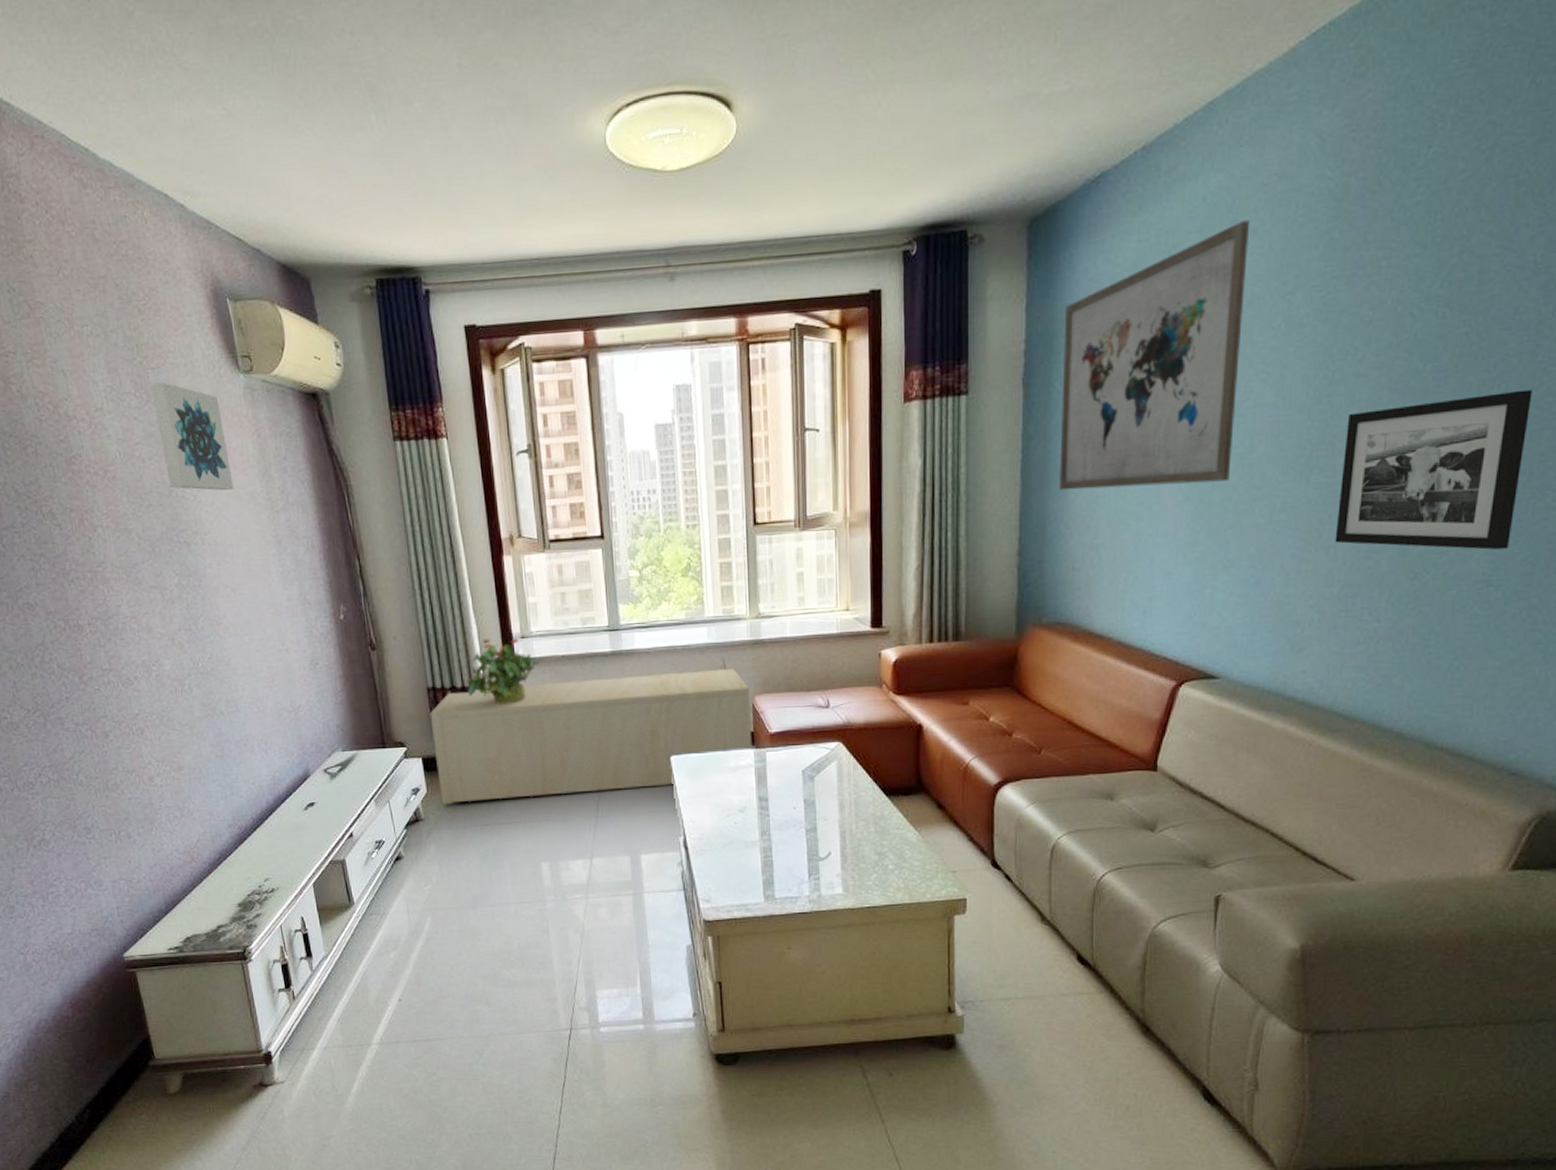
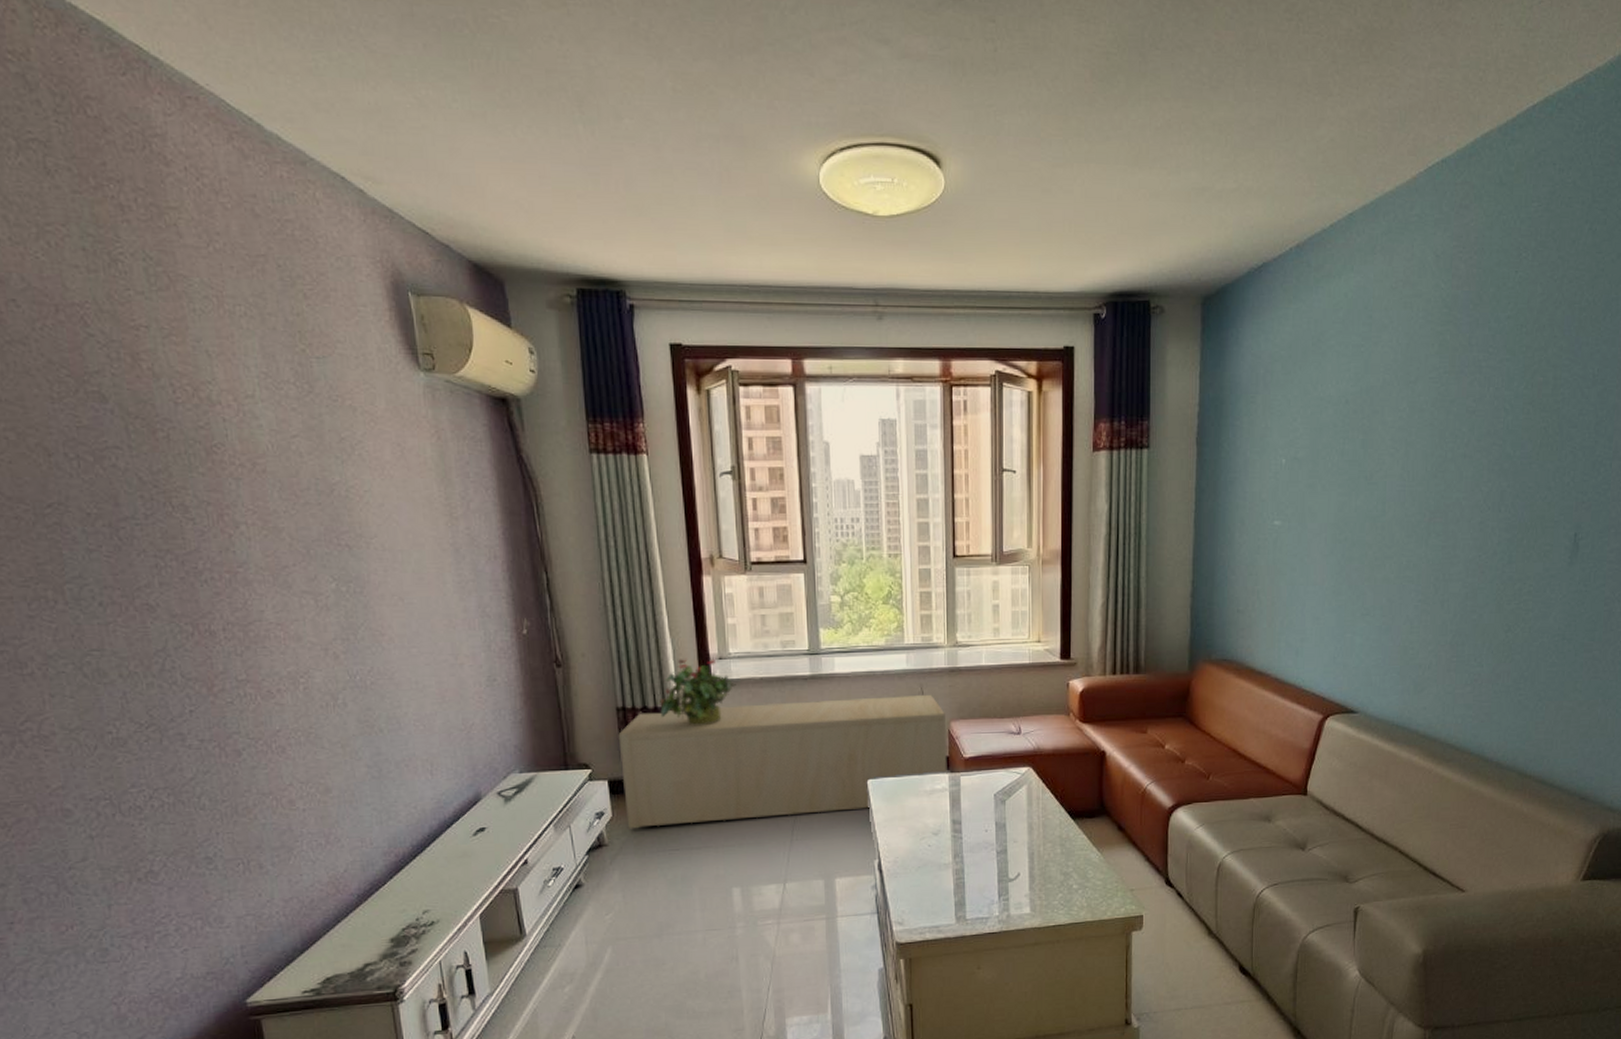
wall art: present [150,382,234,491] -> none [314,373,407,493]
wall art: present [1059,220,1250,491] -> none [1227,316,1382,540]
picture frame: present [1335,389,1533,550] -> none [1448,478,1593,609]

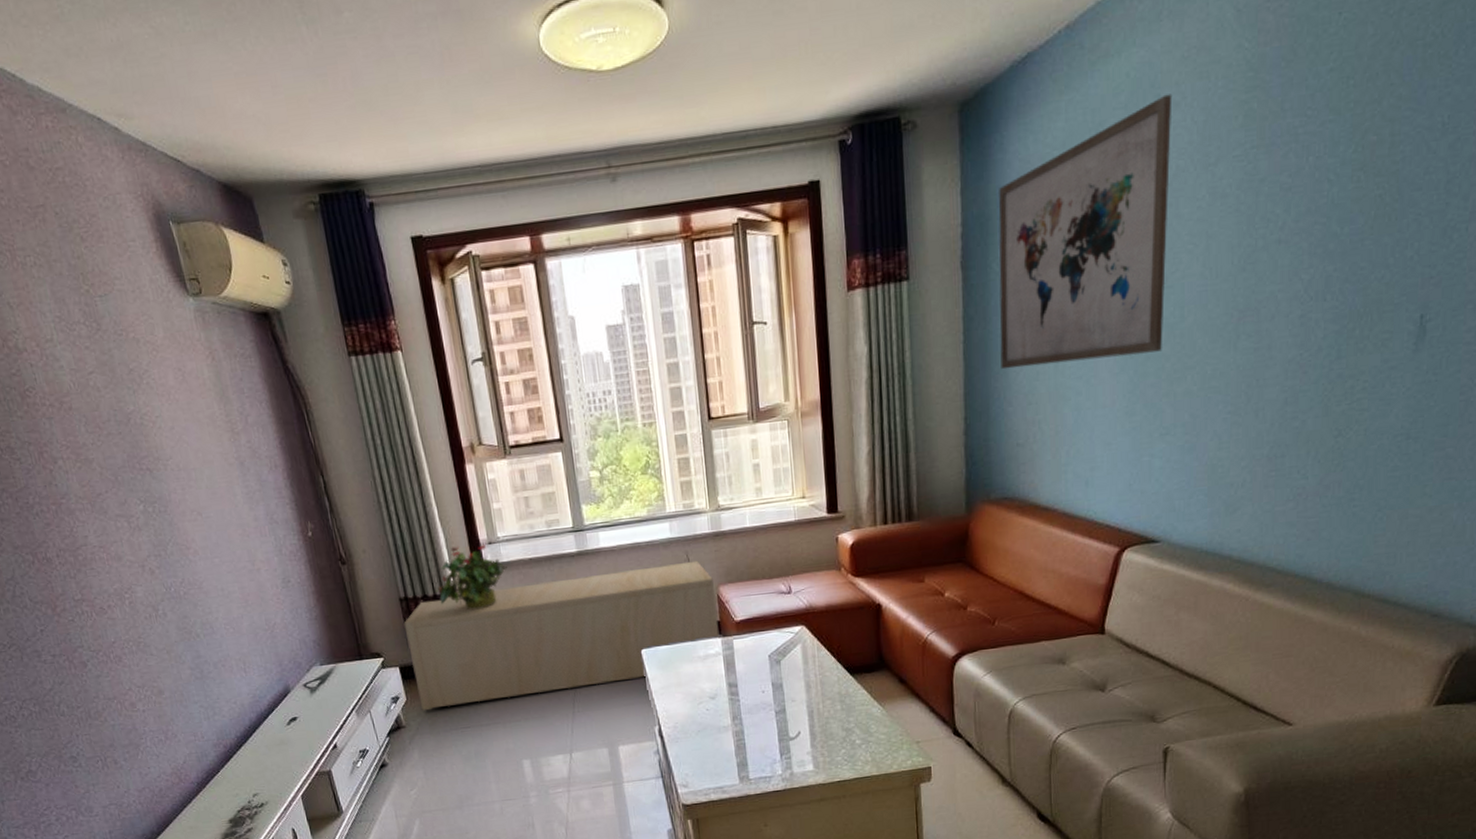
wall art: none [1227,316,1382,540] -> present [998,94,1173,370]

